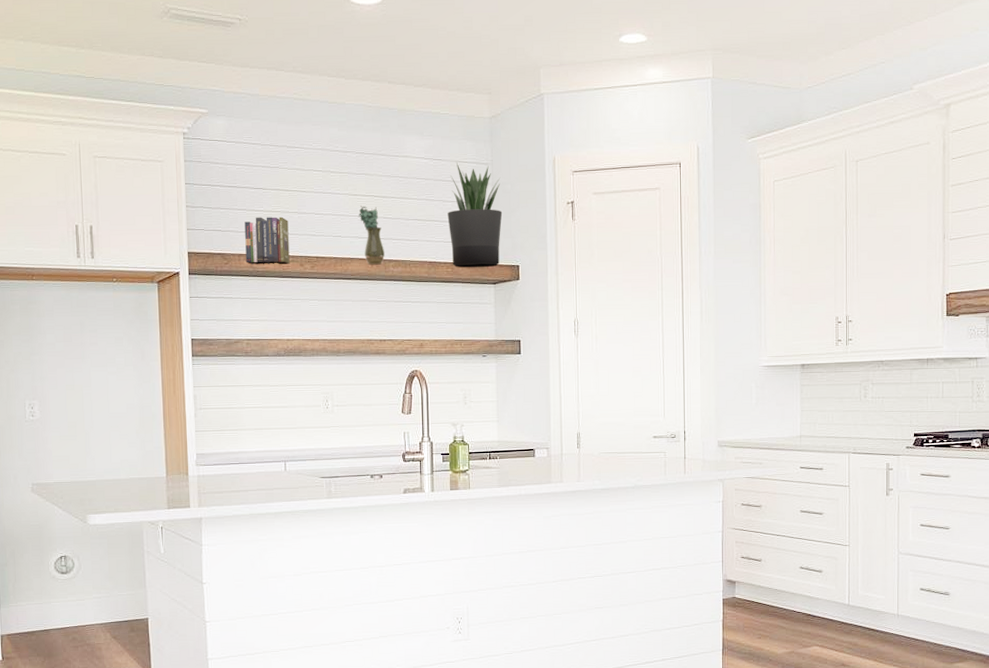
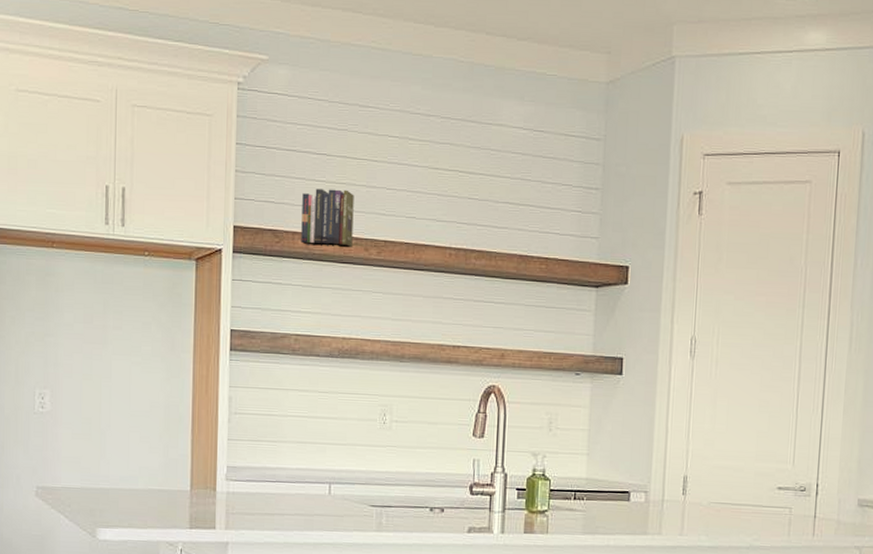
vase: present [359,205,385,265] -> none [439,181,467,255]
planter: present [447,162,503,268] -> none [545,135,615,267]

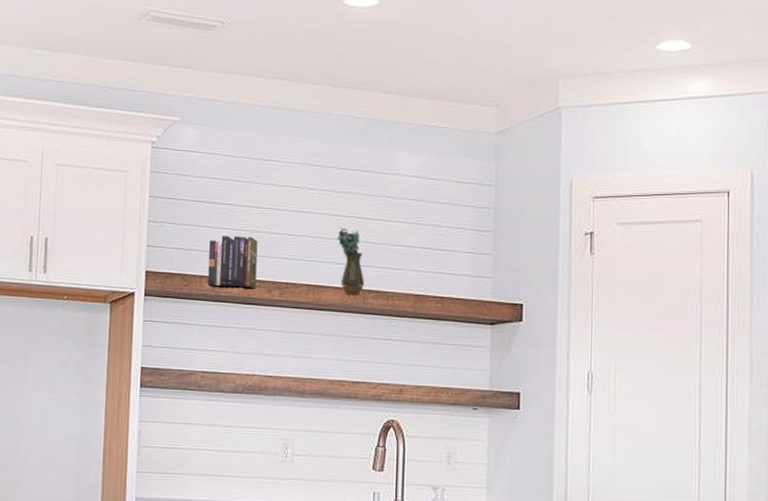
vase: none [439,181,467,255] -> present [337,227,365,296]

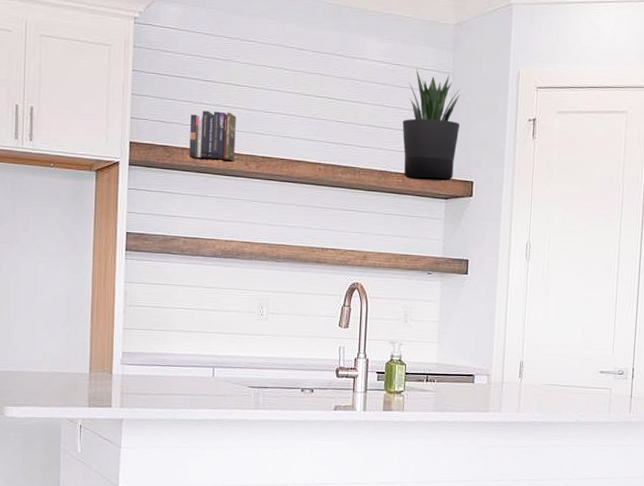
vase: present [337,227,365,296] -> none [310,106,335,170]
planter: none [440,182,506,305] -> present [402,68,461,182]

